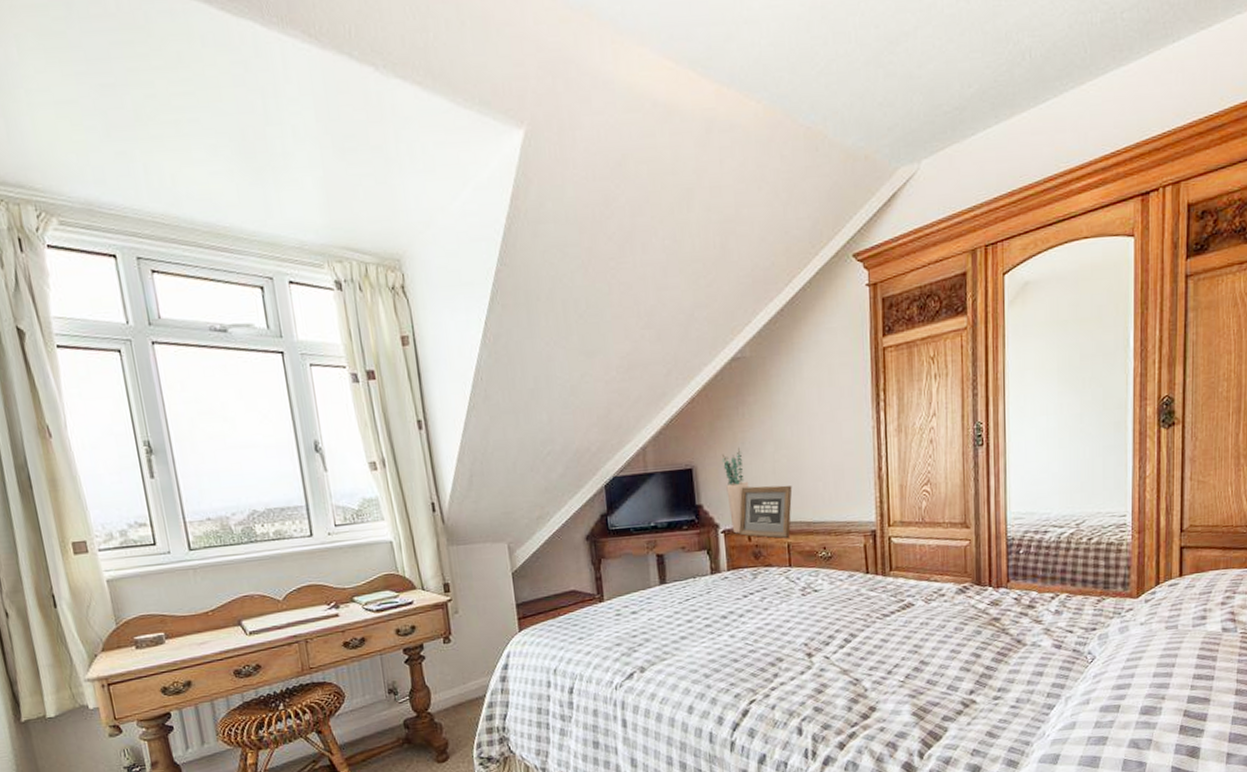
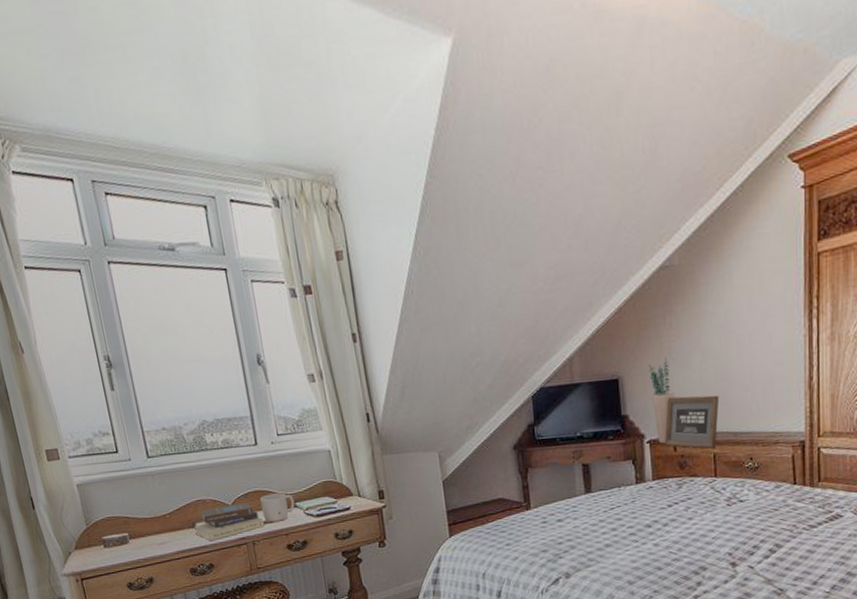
books: none [240,598,319,640] -> present [194,502,265,541]
mug: none [313,587,353,619] -> present [259,493,295,522]

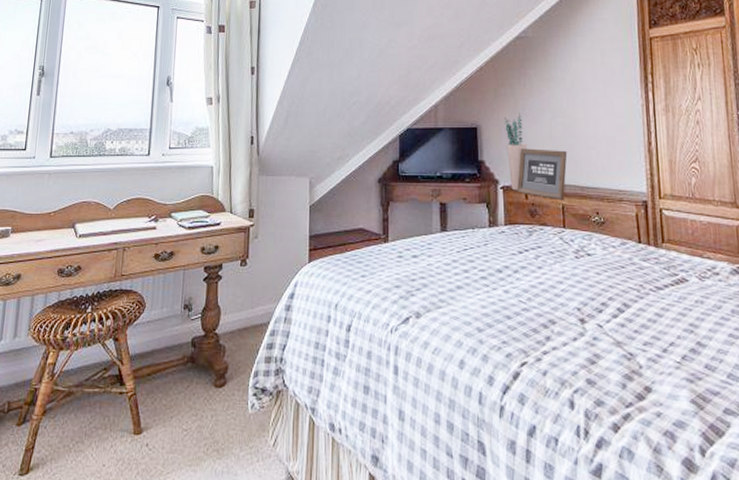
books: present [194,502,265,541] -> none [73,208,139,243]
mug: present [259,493,295,522] -> none [139,202,171,230]

